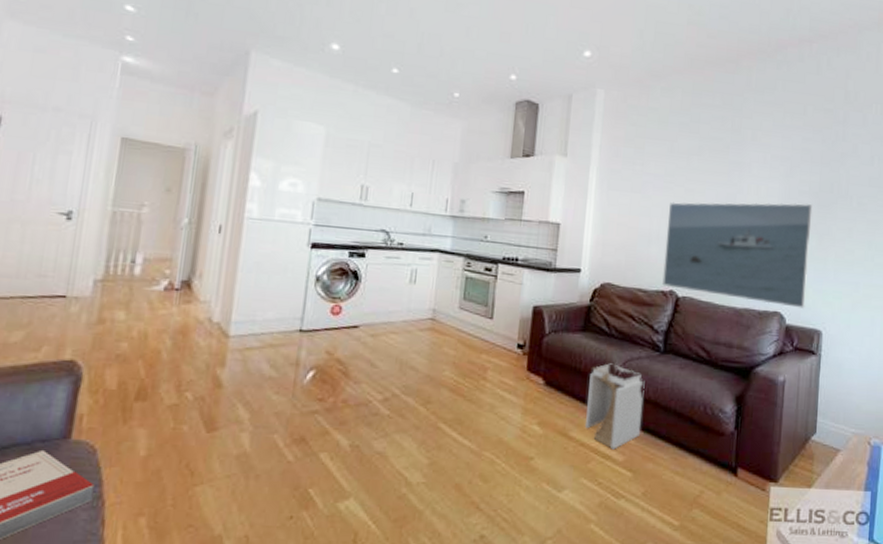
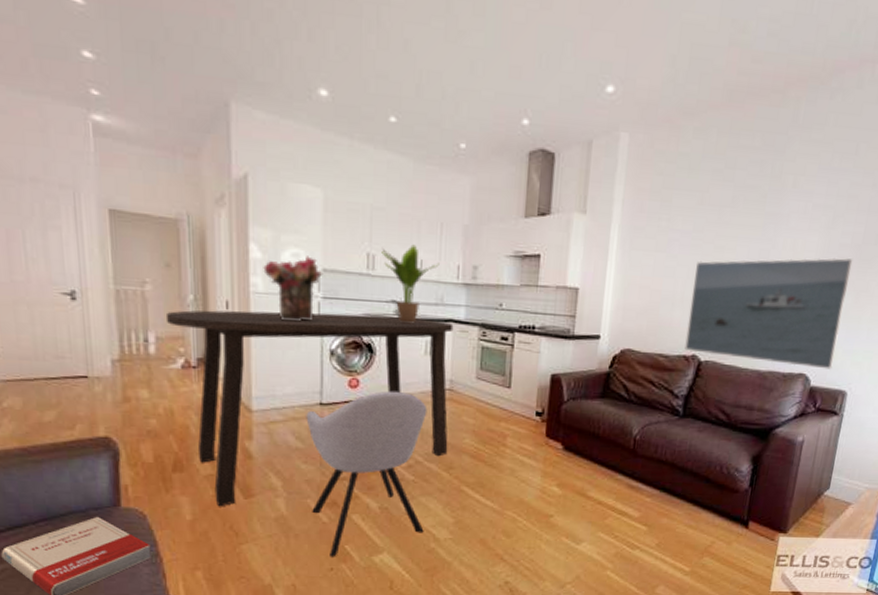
dining table: none [156,233,440,442] -> present [165,310,454,507]
bouquet: none [260,185,318,247] -> present [263,256,323,321]
chair: none [277,319,408,503] -> present [306,391,427,557]
potted plant: none [375,178,429,253] -> present [381,244,440,324]
staircase: present [584,363,645,450] -> none [602,428,663,507]

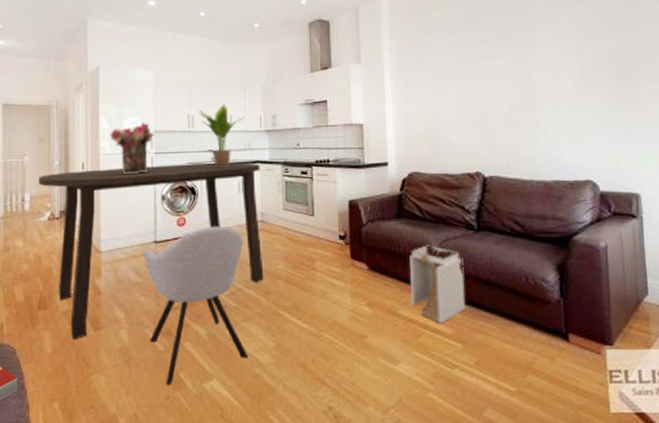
staircase: none [602,428,663,507] -> present [410,245,466,324]
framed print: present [685,257,853,369] -> none [464,72,618,174]

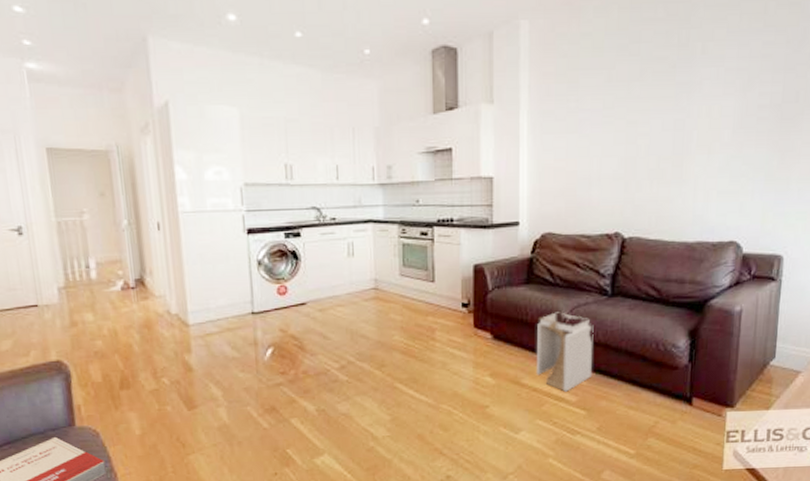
dining table: present [38,162,264,340] -> none [103,222,378,420]
bouquet: present [110,122,155,174] -> none [189,172,245,235]
chair: present [143,226,248,385] -> none [239,294,362,462]
potted plant: present [199,104,245,168] -> none [298,151,355,229]

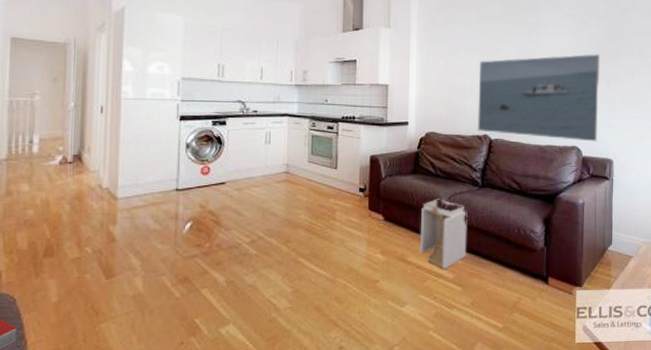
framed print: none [607,119,774,235] -> present [477,54,600,142]

